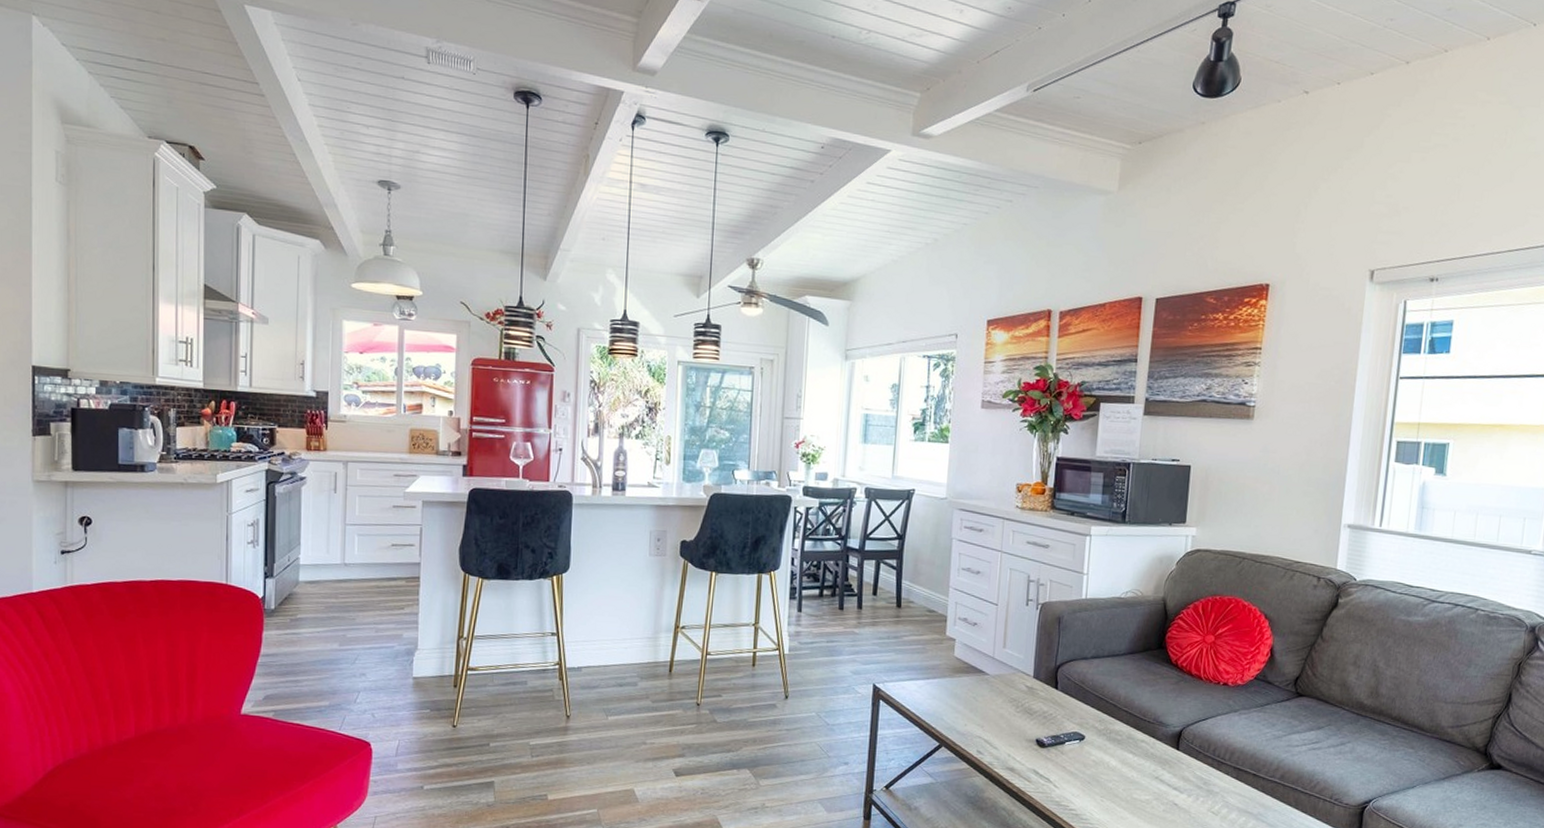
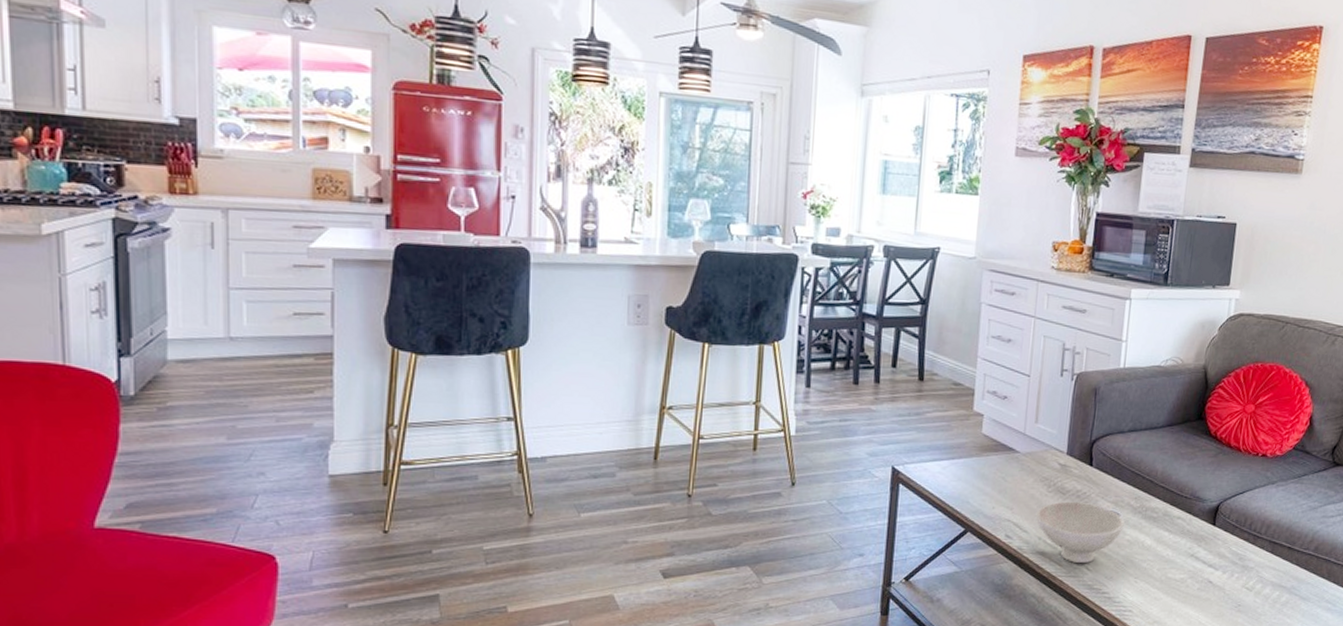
bowl: none [1005,721,1090,780] -> present [1036,501,1125,563]

